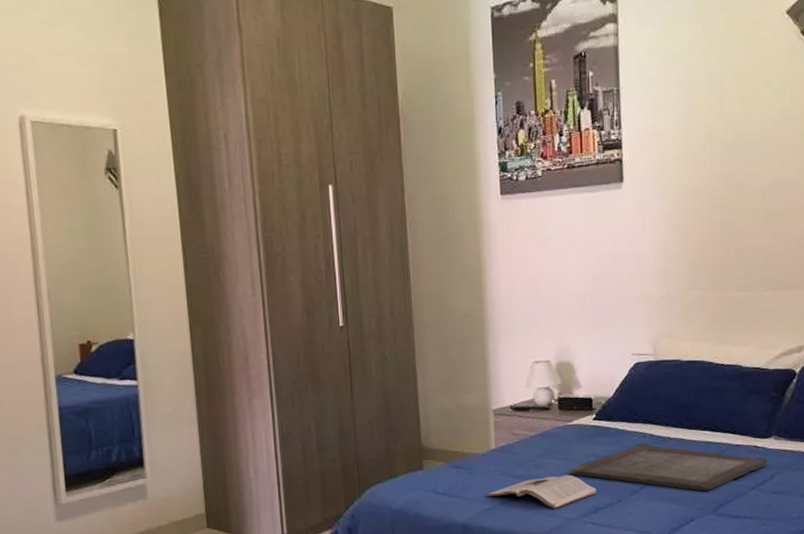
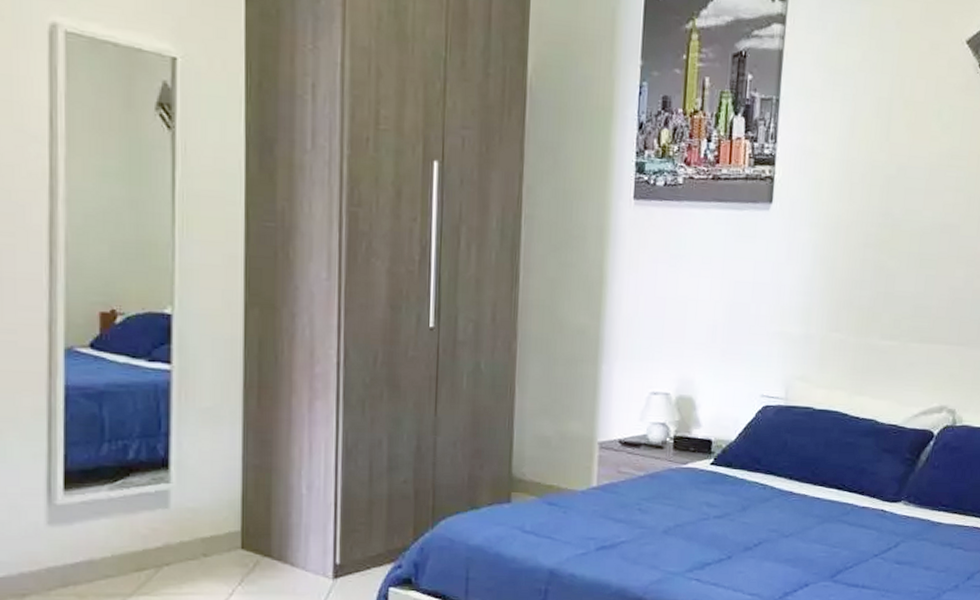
magazine: present [486,475,596,509] -> none [581,523,706,561]
serving tray: present [571,443,768,491] -> none [679,496,894,555]

